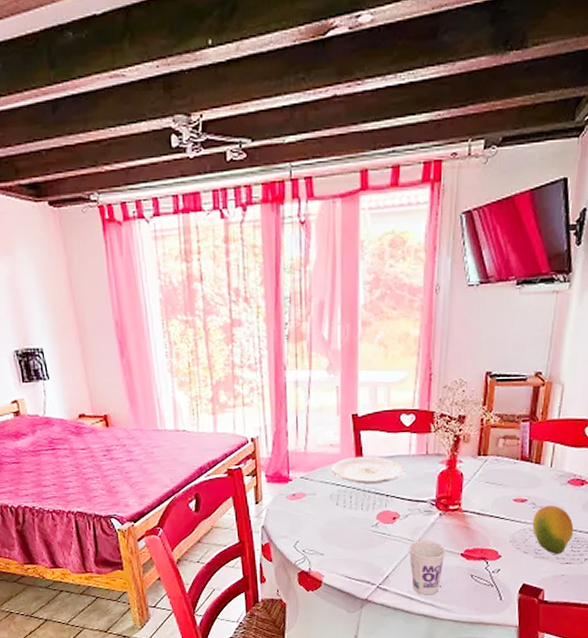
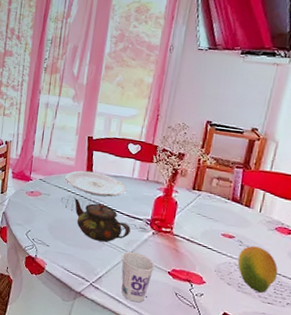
teapot: none [346,492,414,536] -> present [74,198,131,242]

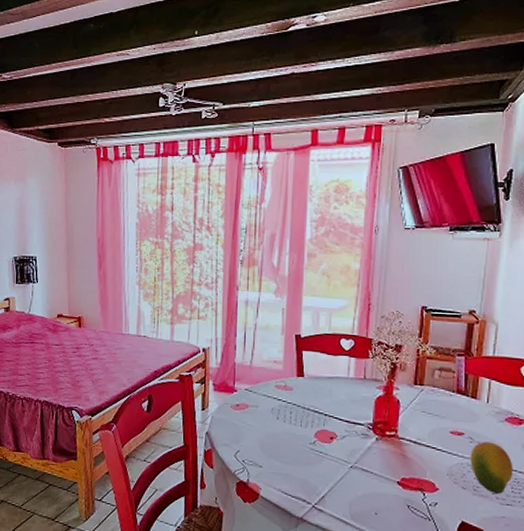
plate: present [65,170,127,197] -> none [274,374,343,402]
teapot: present [74,198,131,242] -> none [286,407,352,455]
cup: present [121,251,155,303] -> none [345,463,382,522]

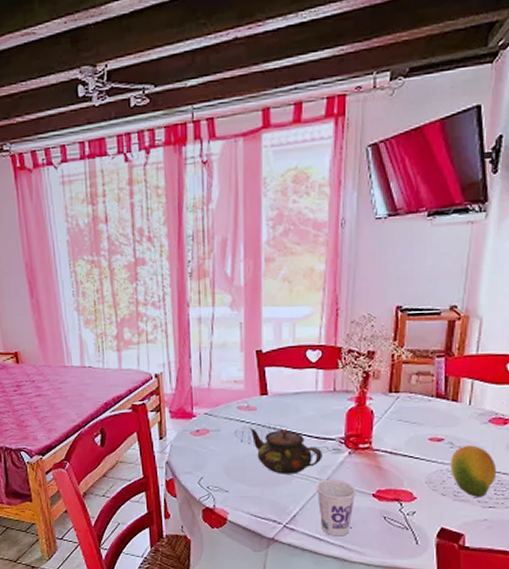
teapot: none [286,407,352,455] -> present [251,429,322,474]
cup: none [345,463,382,522] -> present [317,479,356,536]

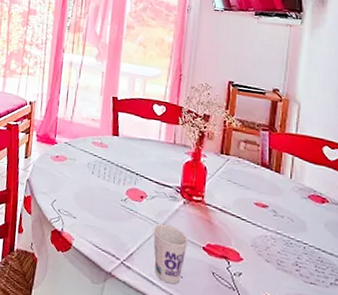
teapot: present [251,429,322,474] -> none [101,163,161,213]
fruit: present [450,445,497,497] -> none [274,216,317,271]

